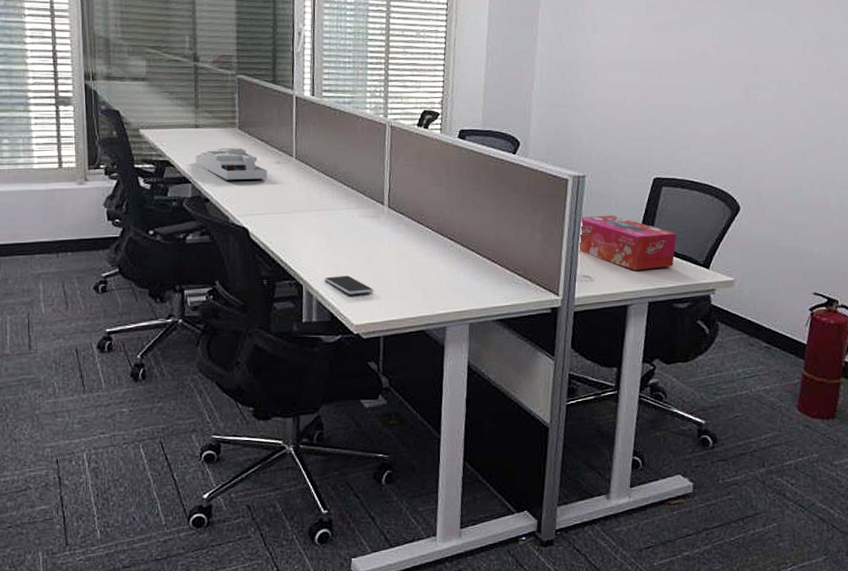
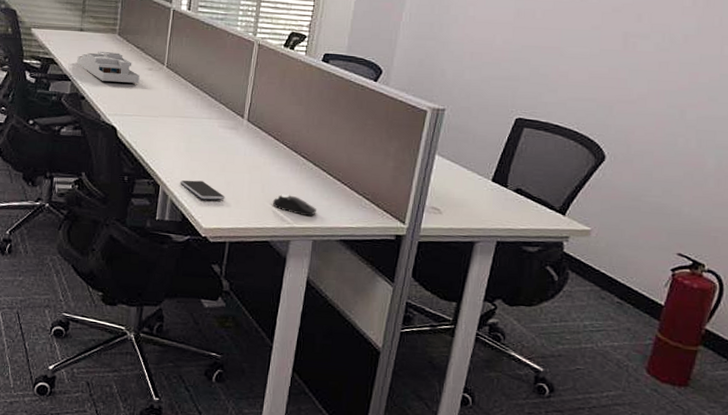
computer mouse: none [423,279,470,300] -> present [272,194,317,217]
tissue box: present [578,215,677,271] -> none [429,149,534,209]

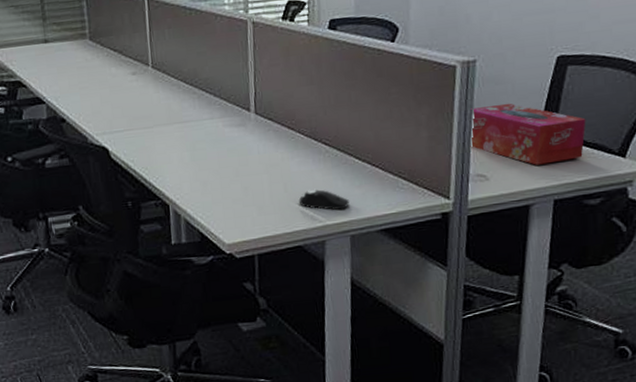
desk organizer: present [77,51,140,83] -> none [47,60,124,97]
smartphone: present [180,180,225,200] -> none [191,191,245,213]
tissue box: none [429,149,534,209] -> present [470,103,586,165]

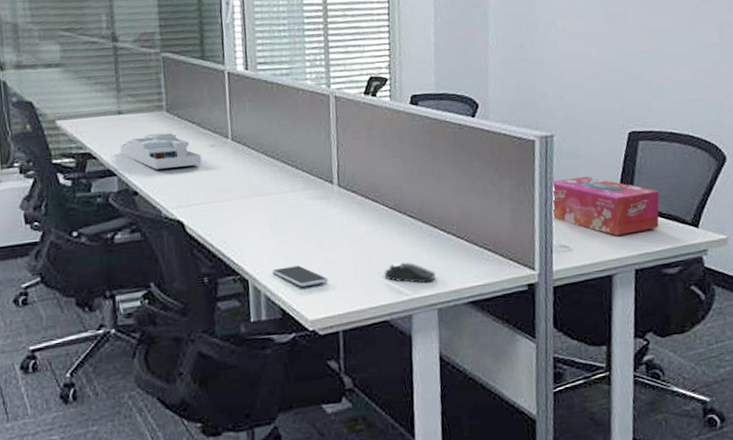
desk organizer: none [47,60,124,97] -> present [120,132,202,170]
smartphone: none [191,191,245,213] -> present [272,265,329,288]

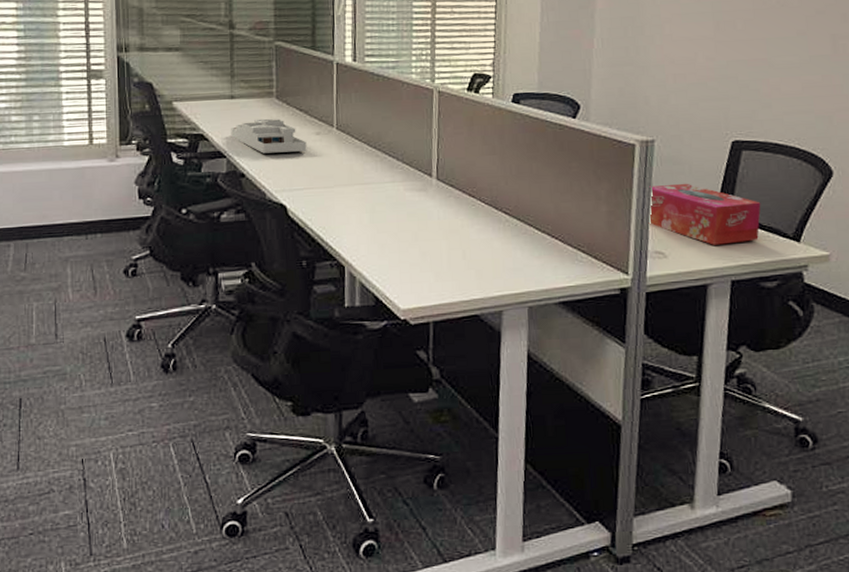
smartphone: present [272,265,329,288] -> none [368,255,422,277]
computer mouse: present [384,261,436,283] -> none [477,257,529,281]

